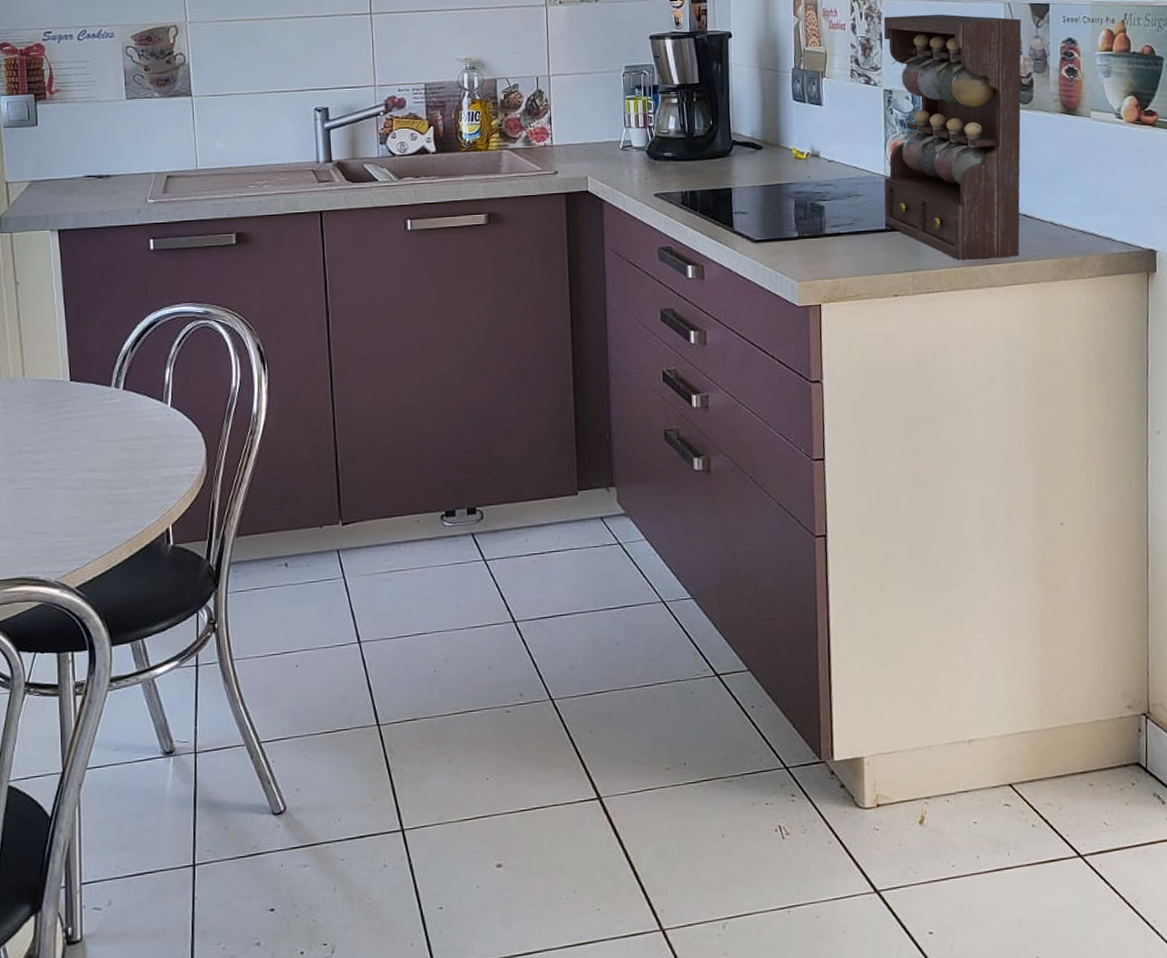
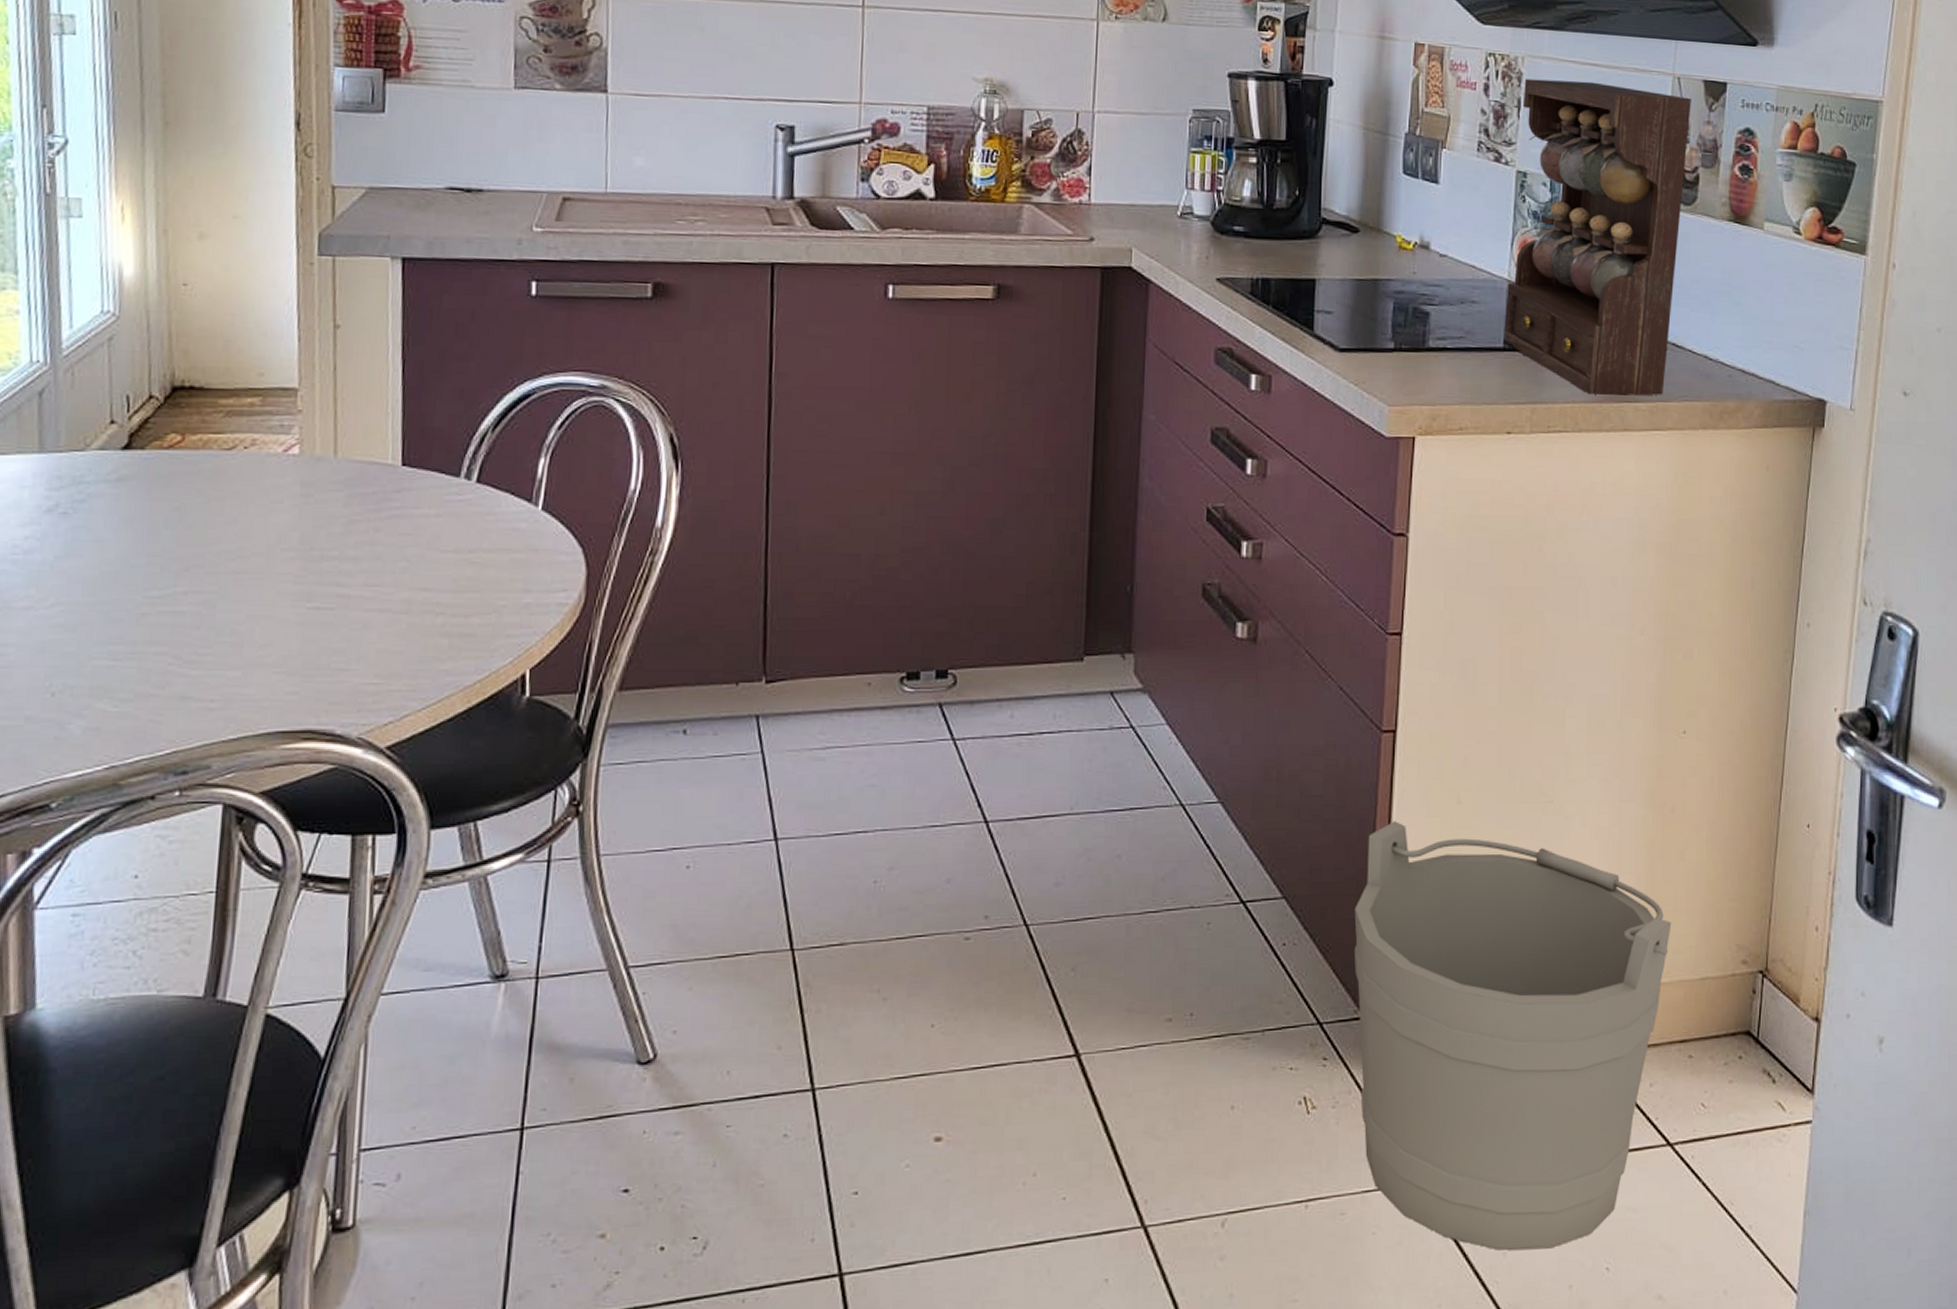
bucket: none [806,606,1066,944] -> present [1353,821,1672,1251]

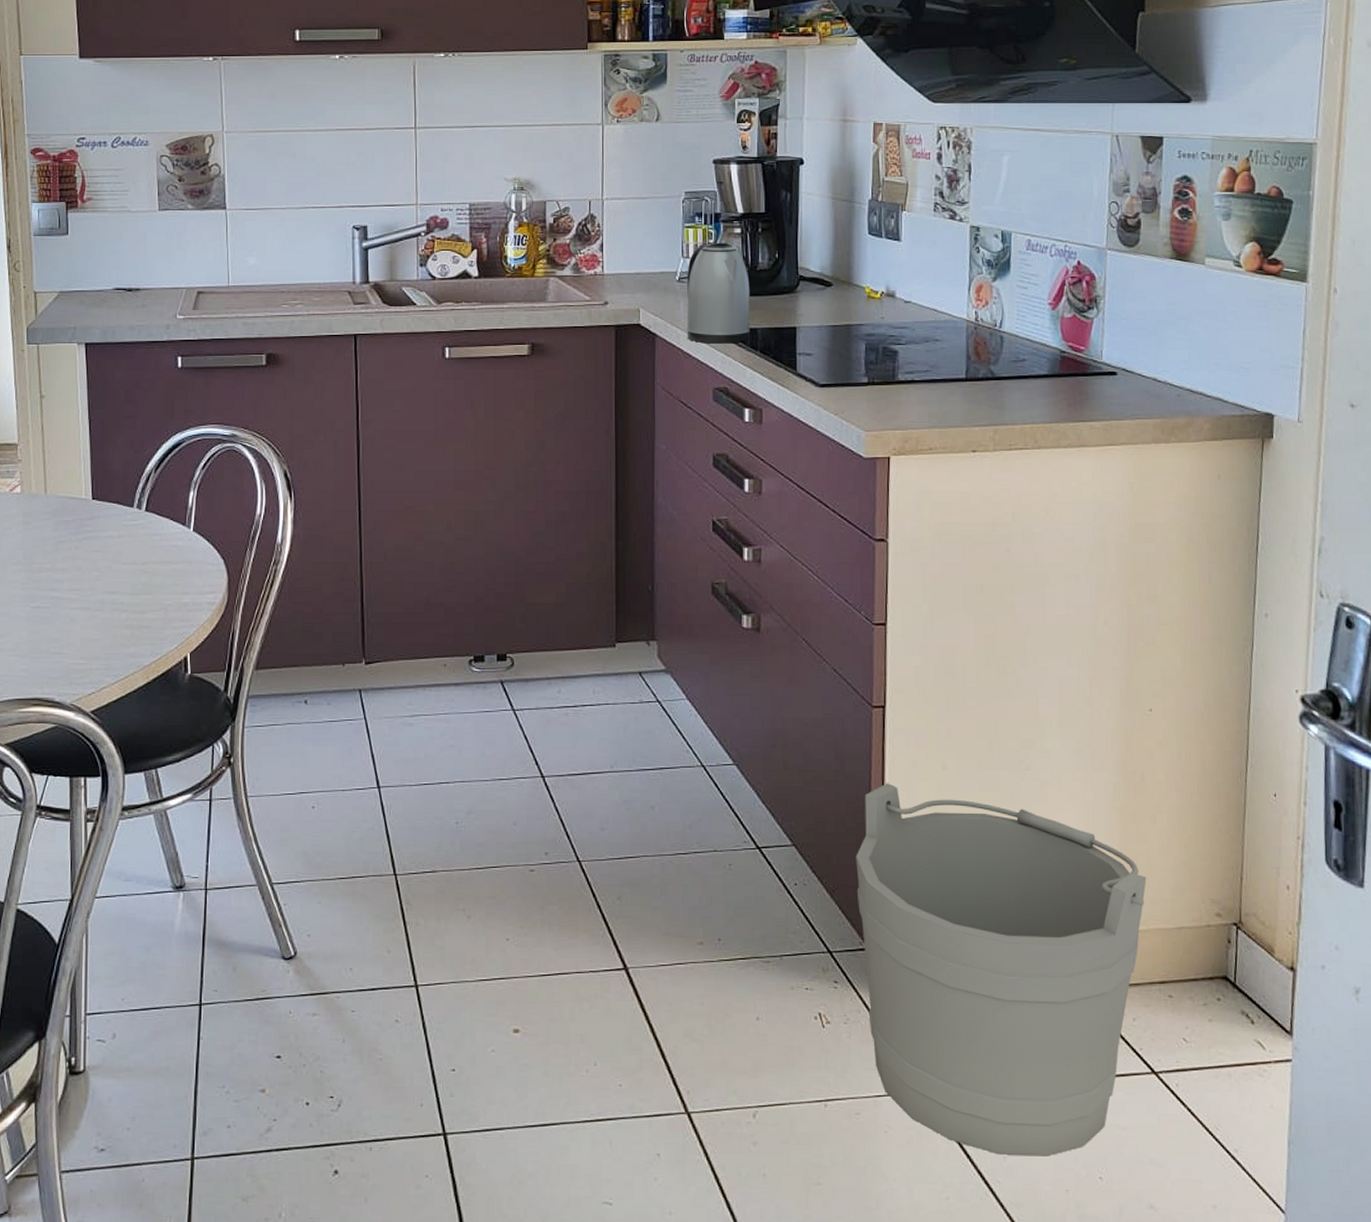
kettle: none [1187,172,1264,296] -> present [686,242,750,344]
spice rack: present [1503,78,1691,395] -> none [965,145,1130,416]

